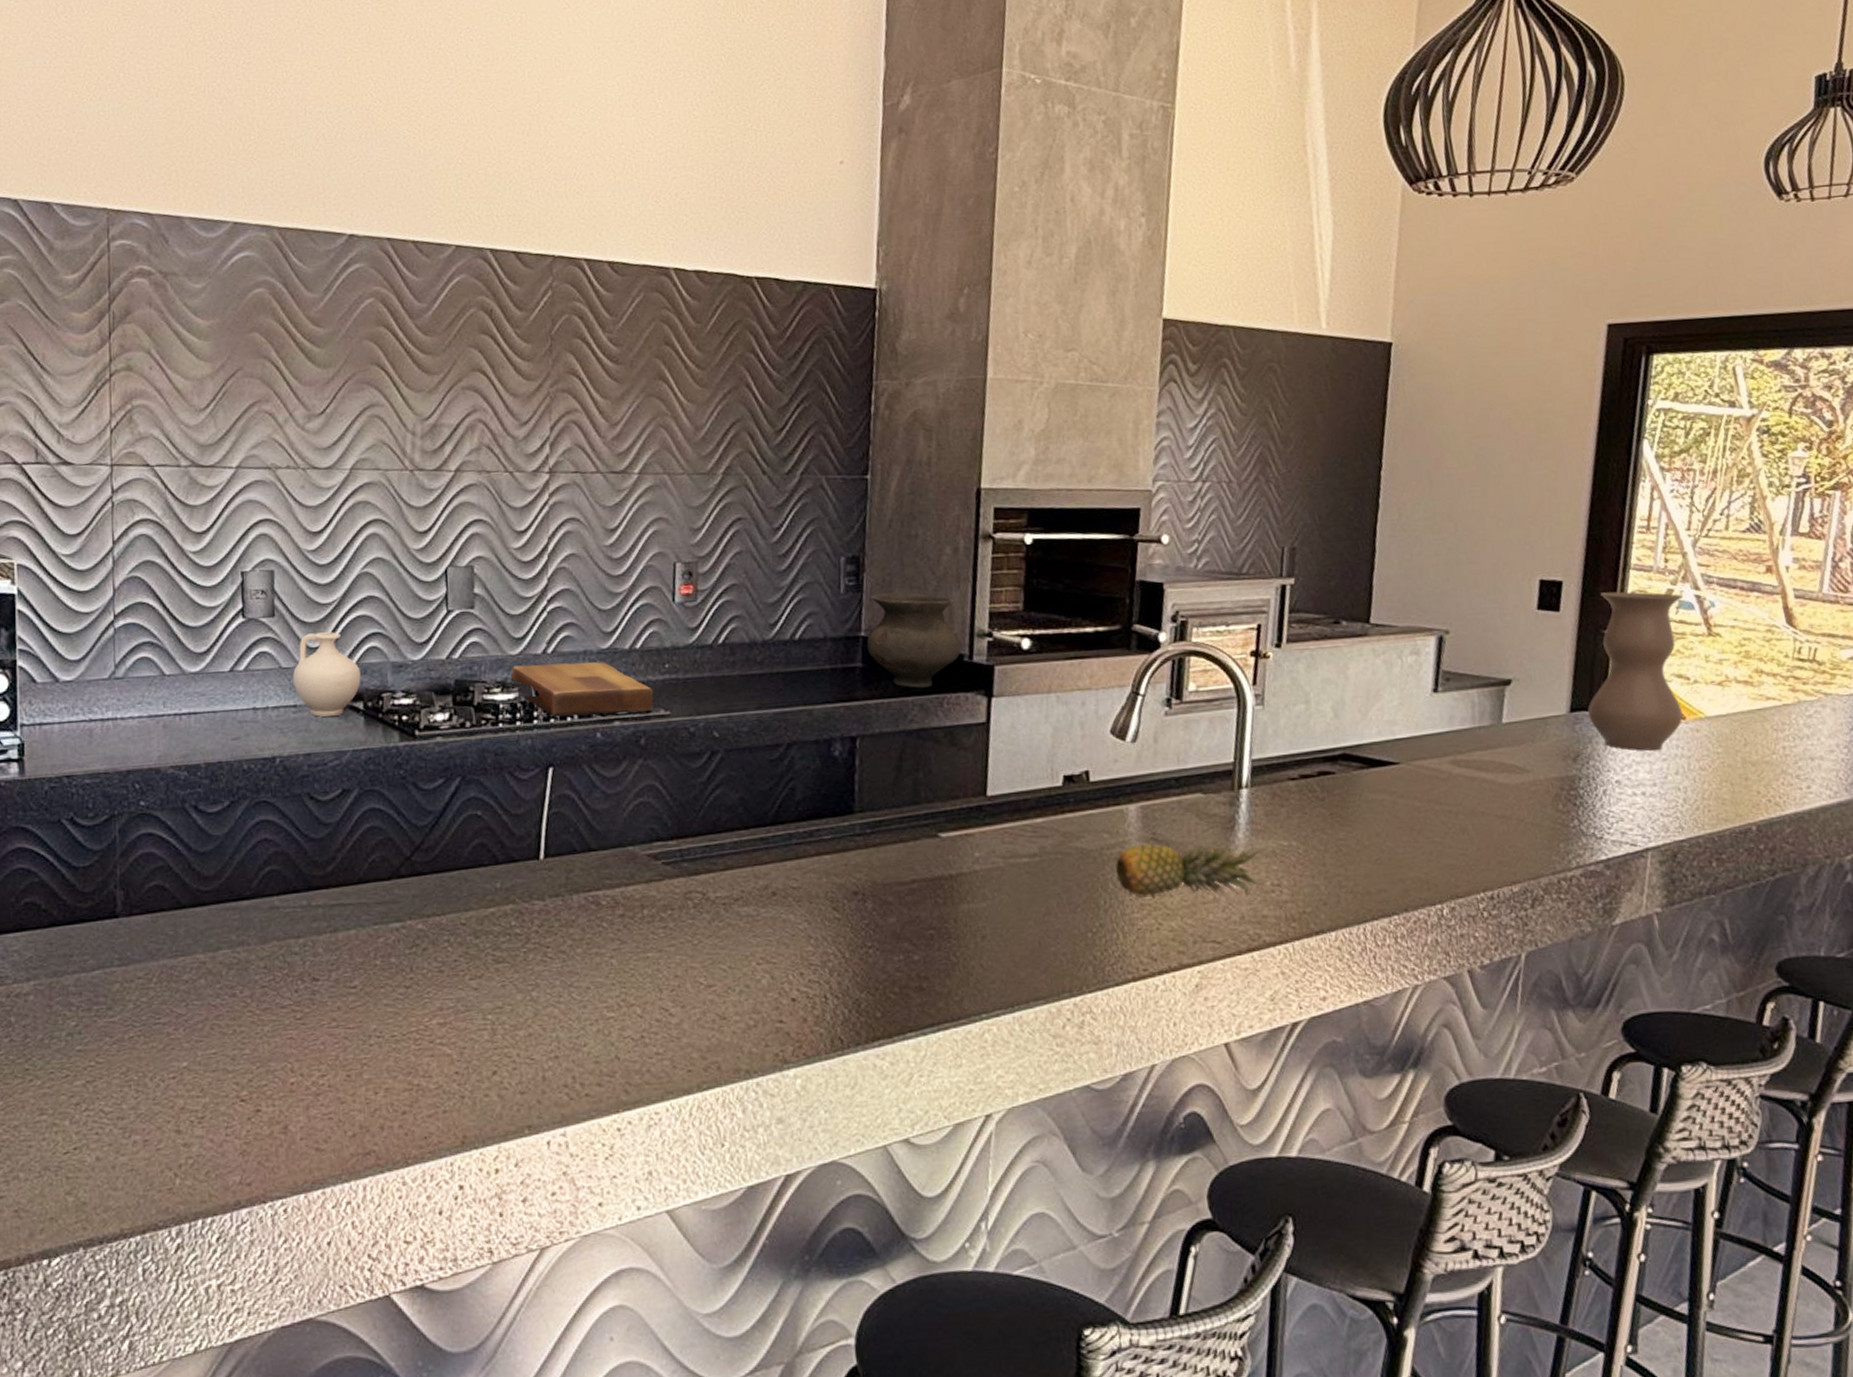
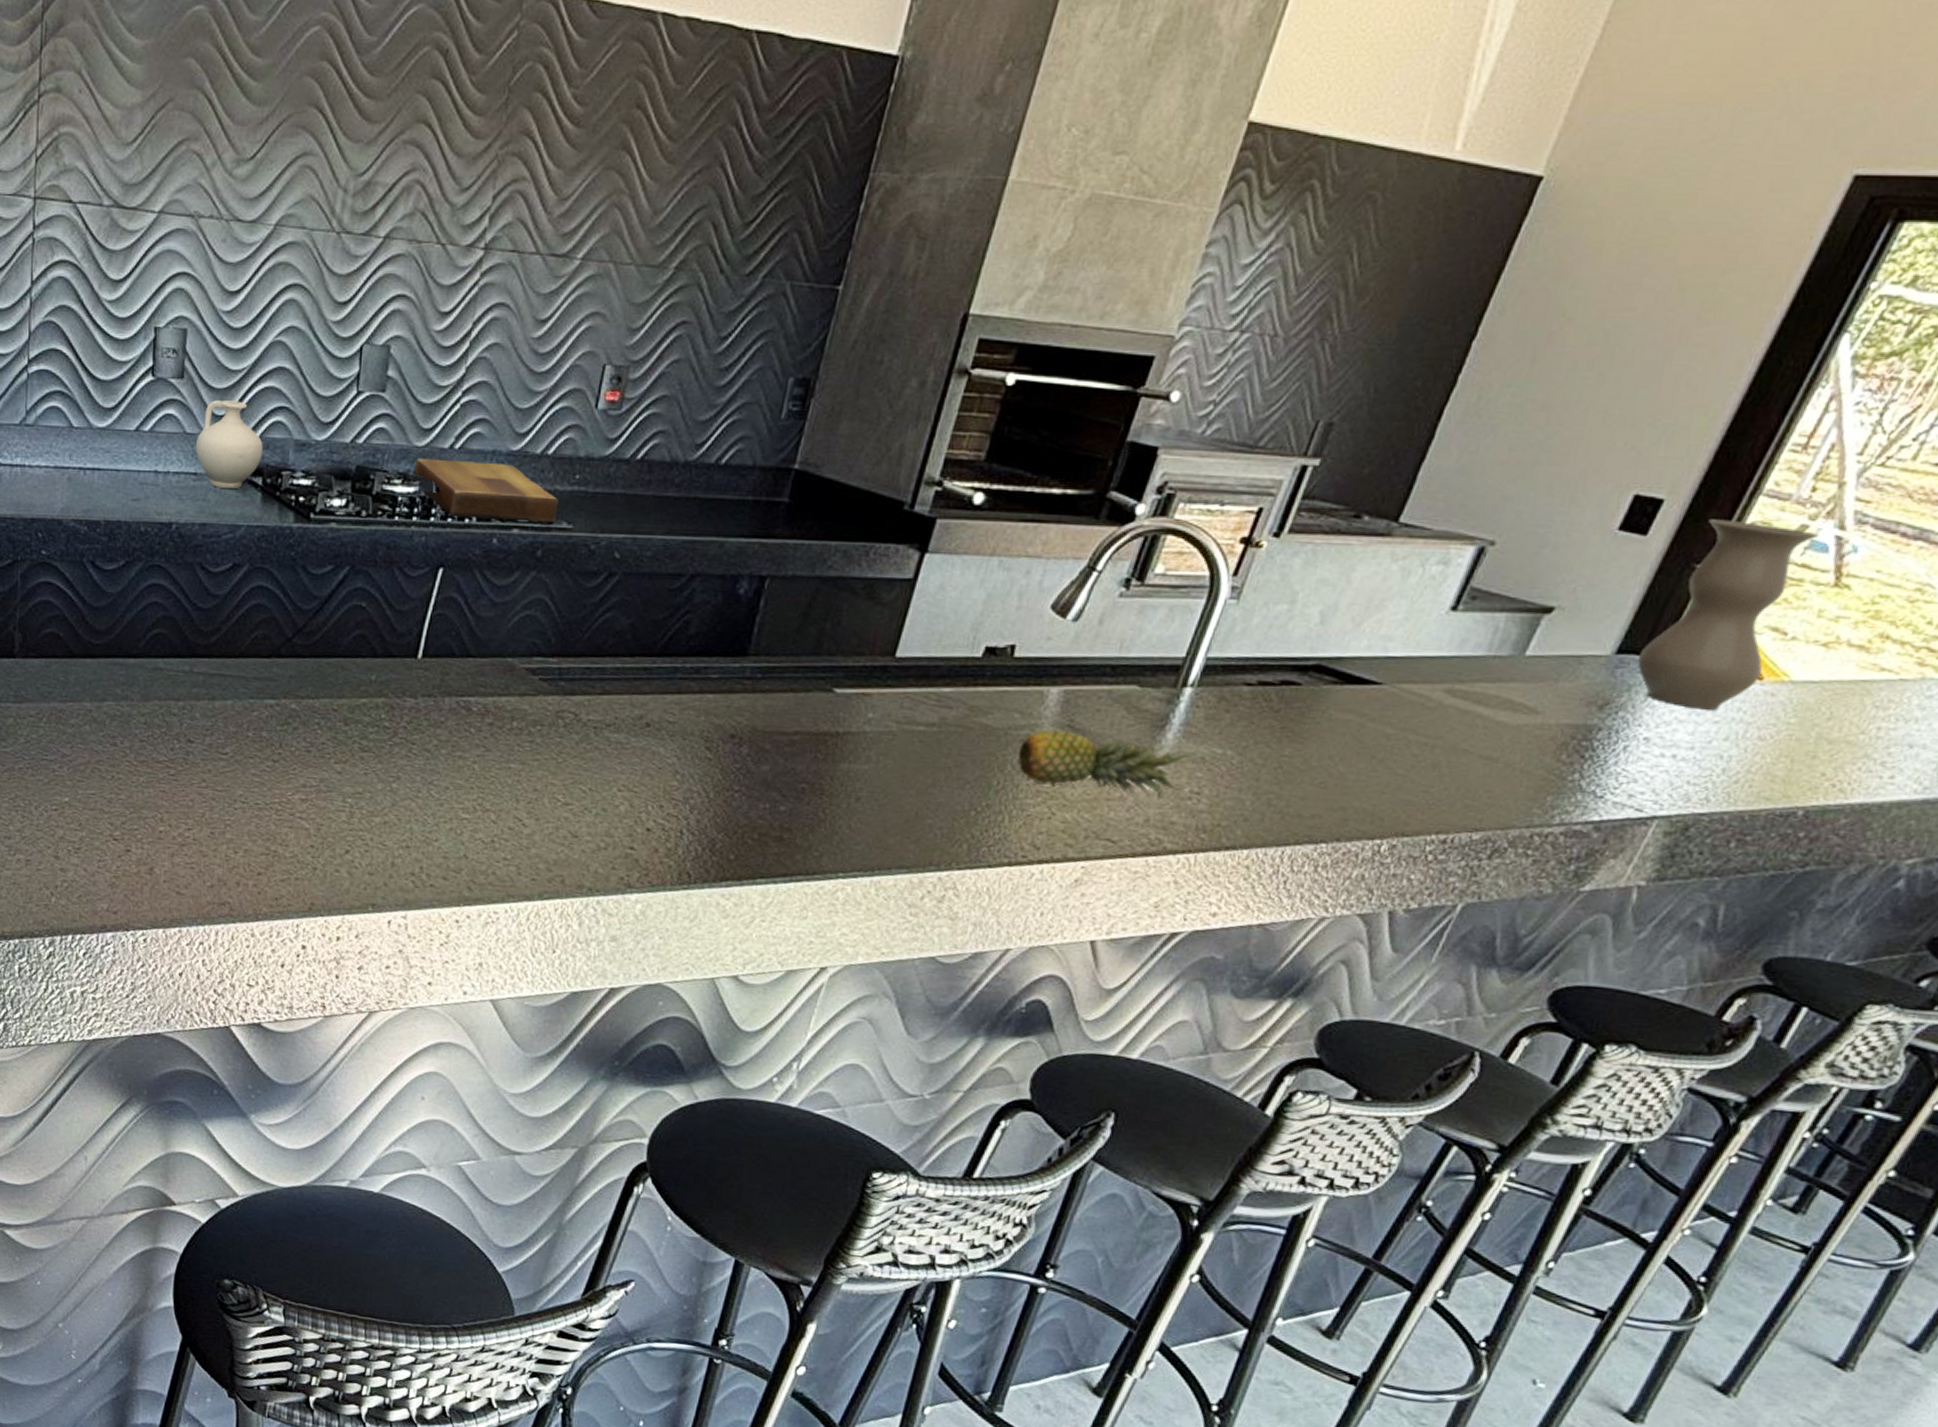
ceramic pot: present [866,592,961,688] -> none [797,423,911,533]

